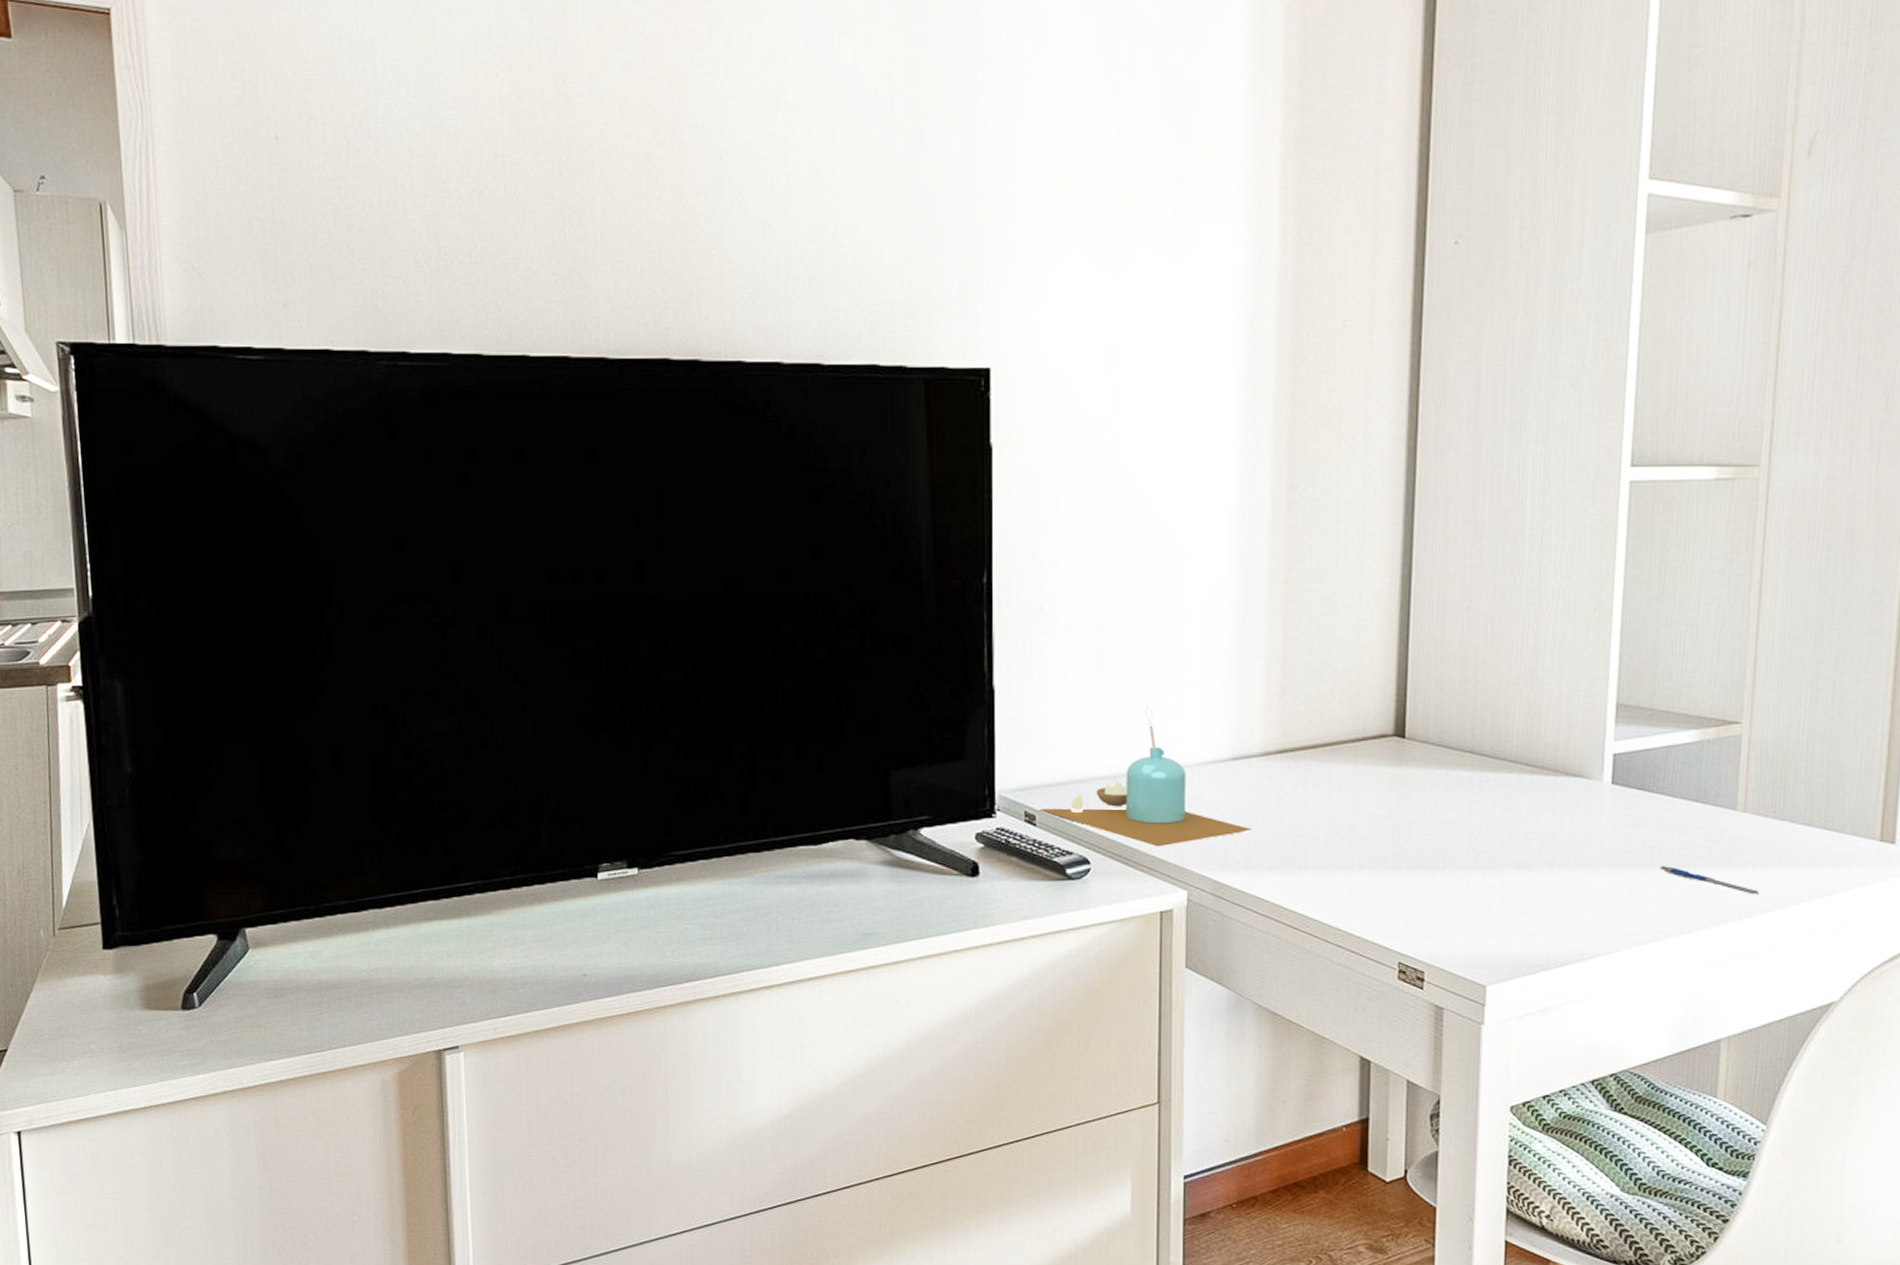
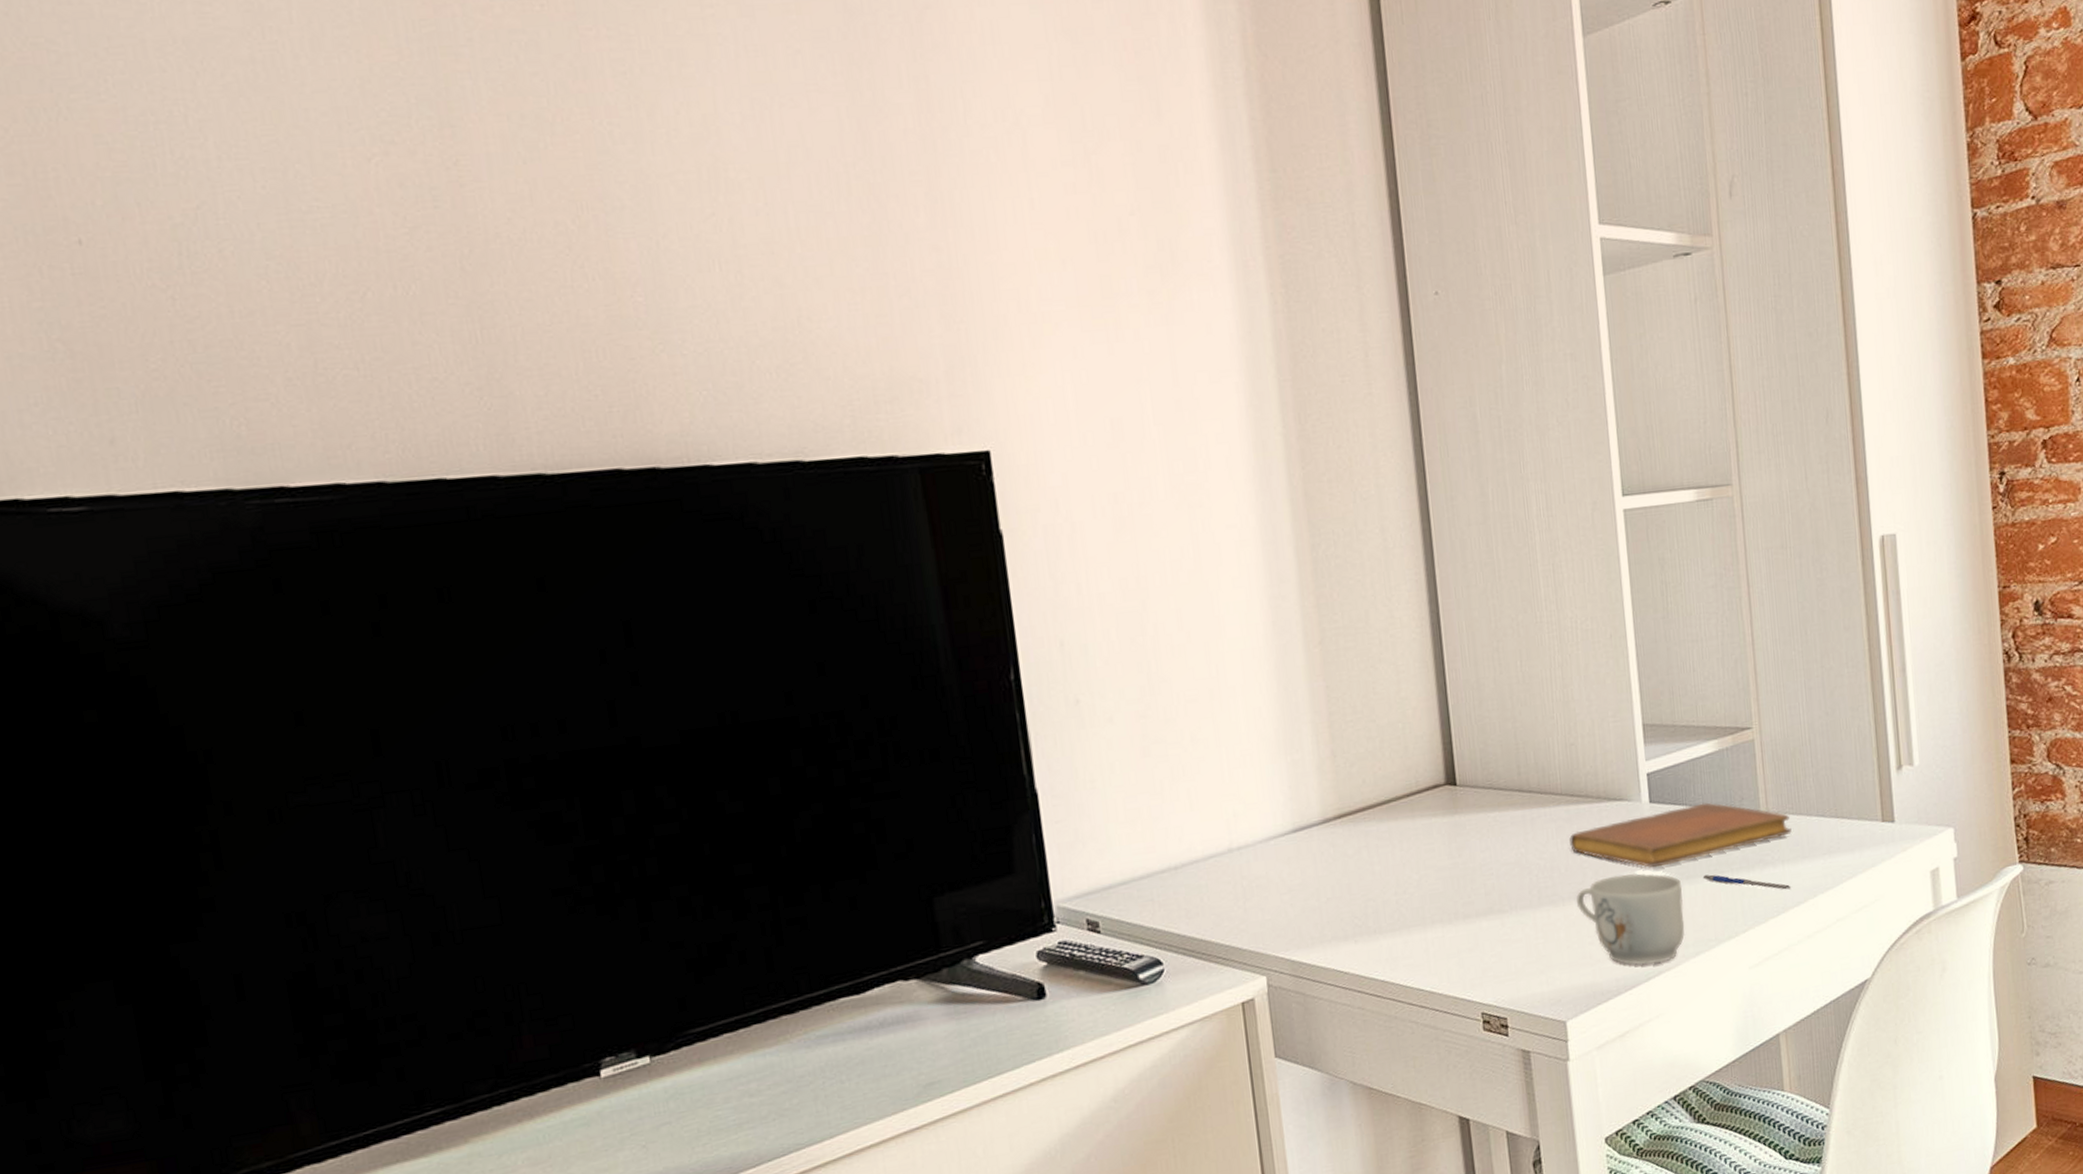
candle: present [1039,703,1252,847] -> none [1102,785,1323,935]
mug: none [1516,851,1635,945] -> present [1577,872,1685,965]
notebook: none [1517,792,1770,850] -> present [1569,802,1792,868]

